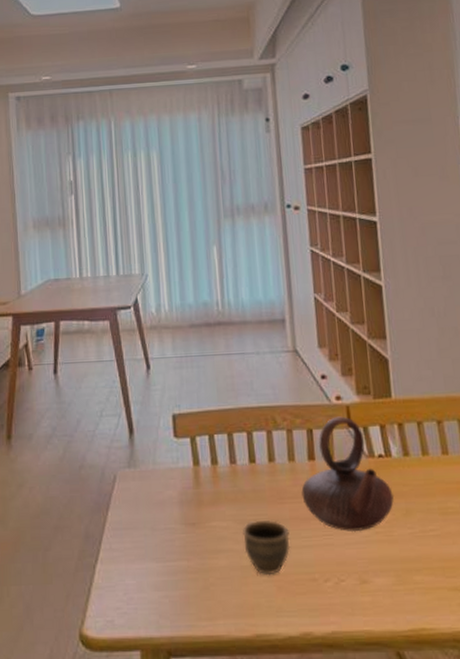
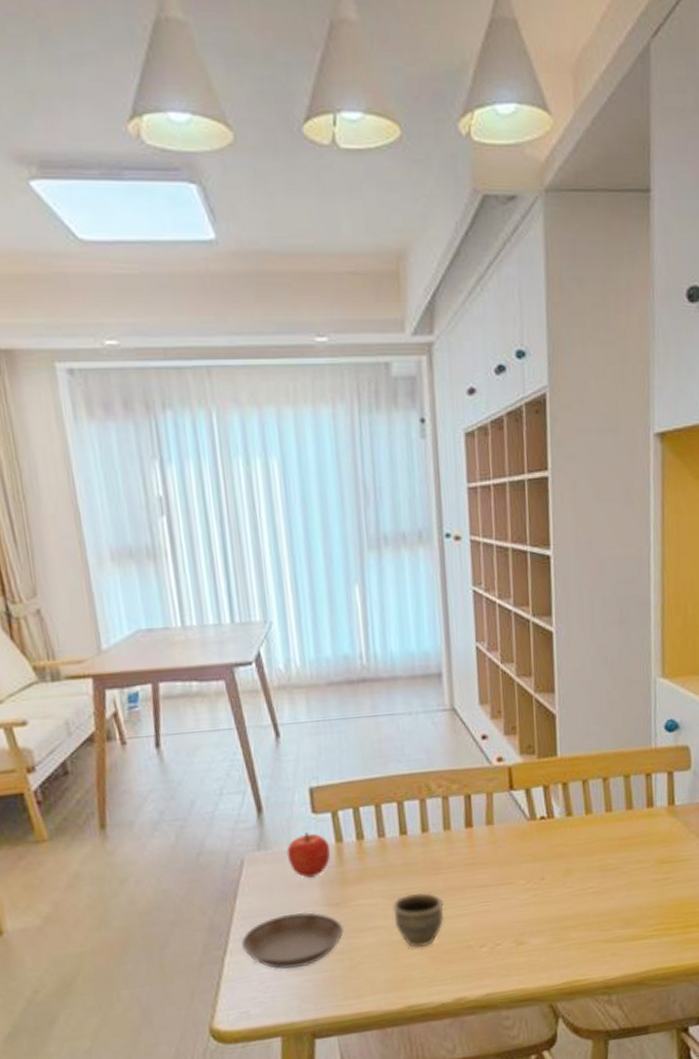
saucer: none [111,529,200,583] -> present [242,912,345,970]
fruit: none [152,454,189,496] -> present [286,832,331,878]
teapot: present [301,416,395,532] -> none [457,779,555,897]

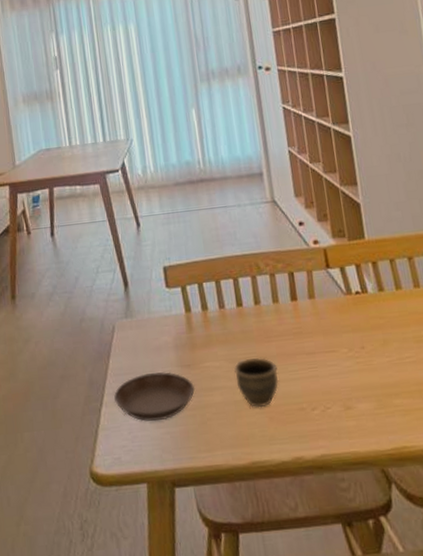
fruit: present [286,832,331,878] -> none [147,303,182,342]

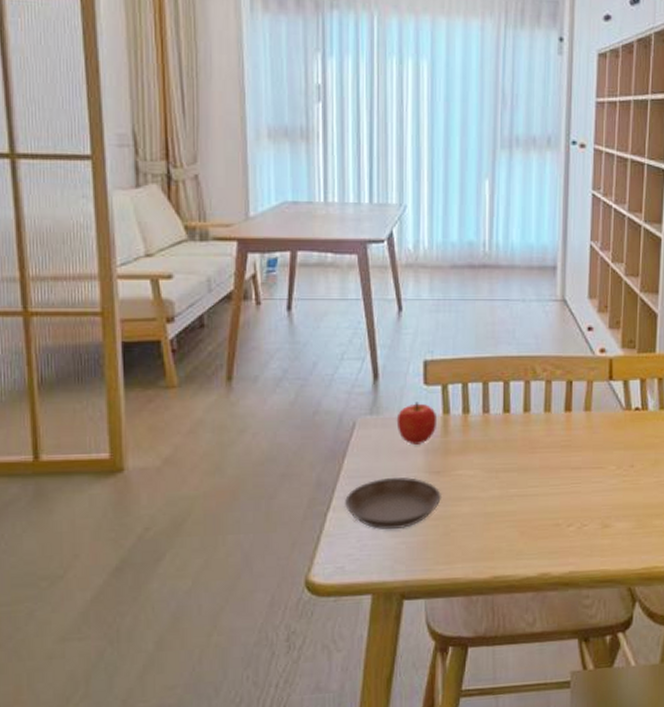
fruit: none [147,303,182,342] -> present [396,402,438,445]
cup: present [233,358,279,408] -> none [488,469,537,522]

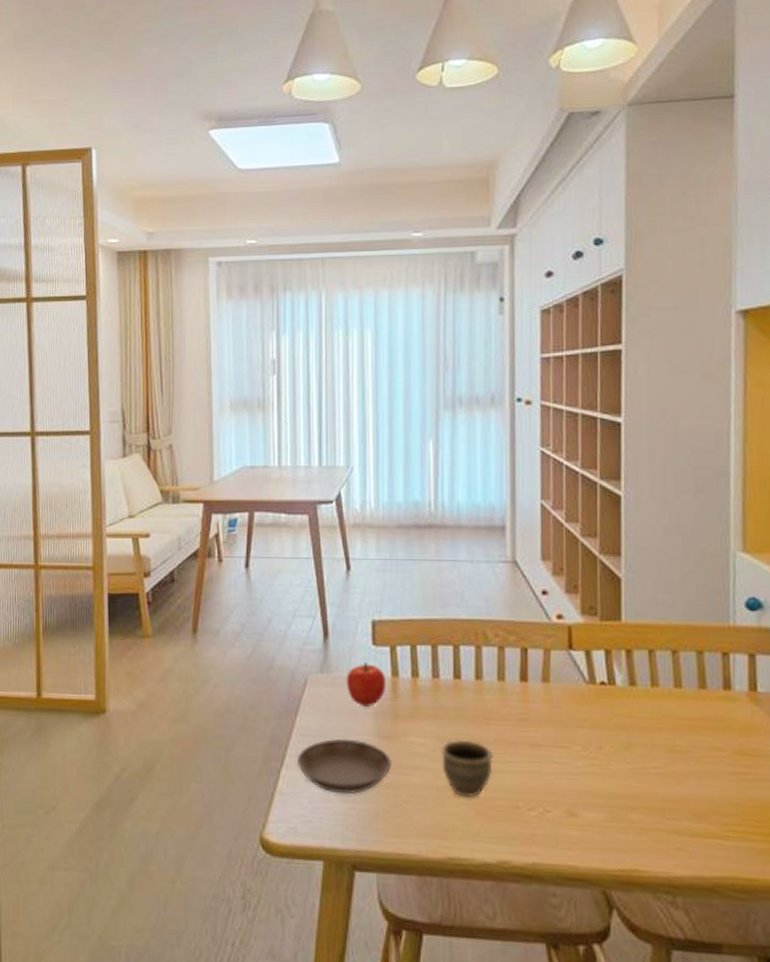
cup: none [488,469,537,522] -> present [440,739,493,798]

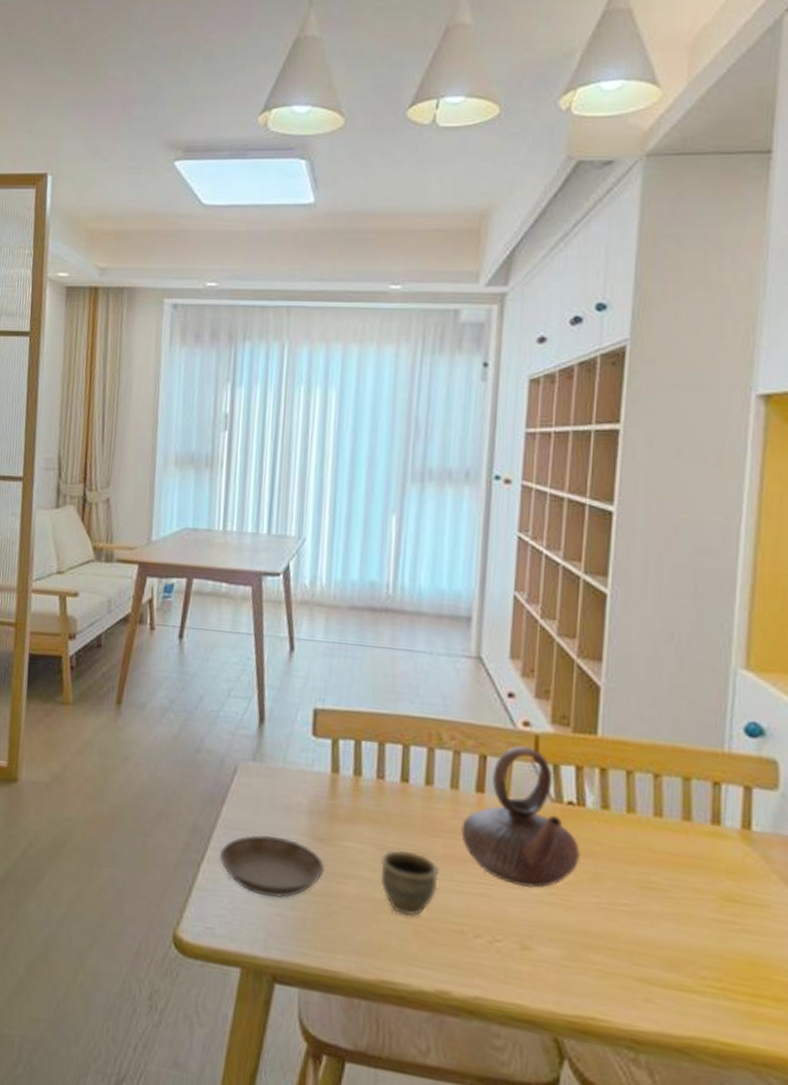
fruit: present [346,662,387,707] -> none [280,754,325,804]
teapot: none [510,636,615,762] -> present [461,745,582,888]

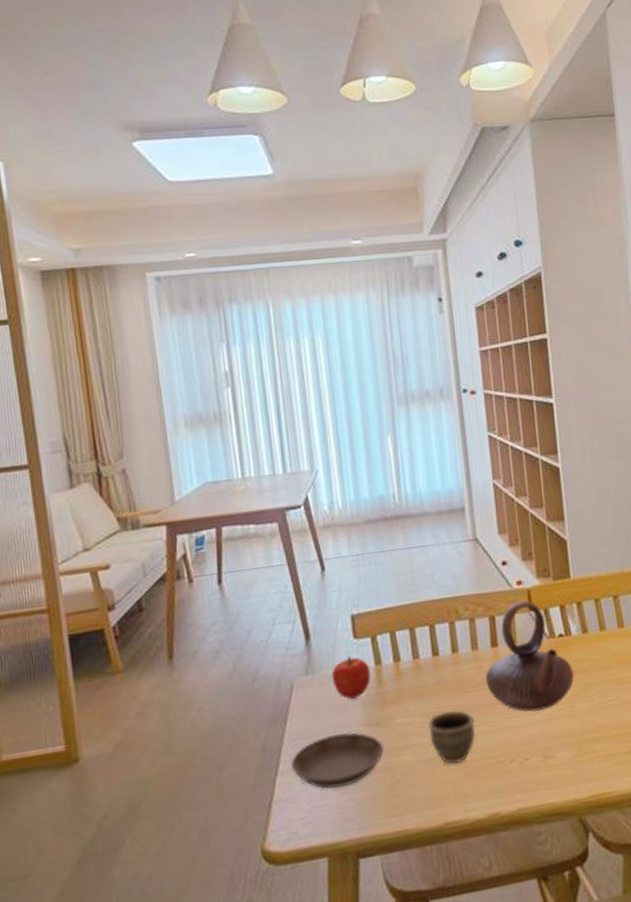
fruit: none [280,754,325,804] -> present [331,656,371,700]

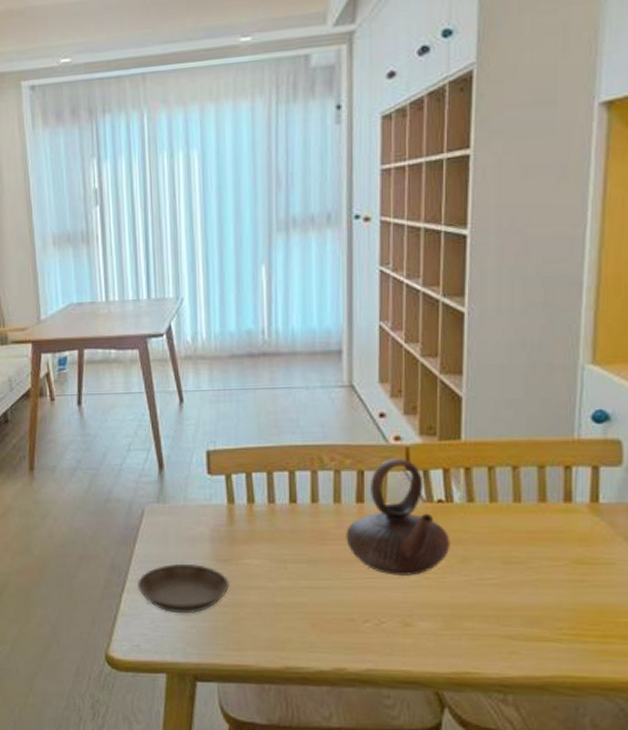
fruit: present [331,656,371,700] -> none [182,491,223,533]
cup: present [427,710,476,764] -> none [277,560,329,613]

